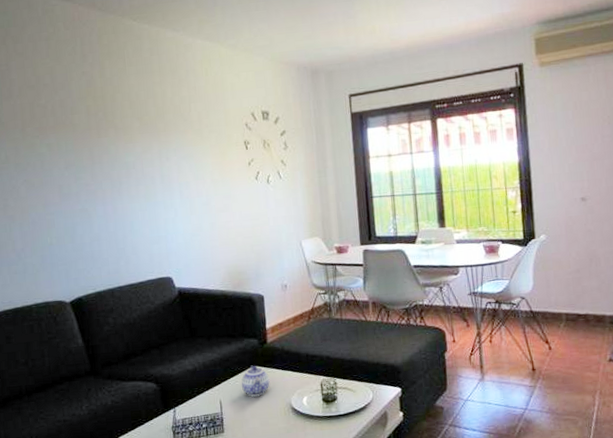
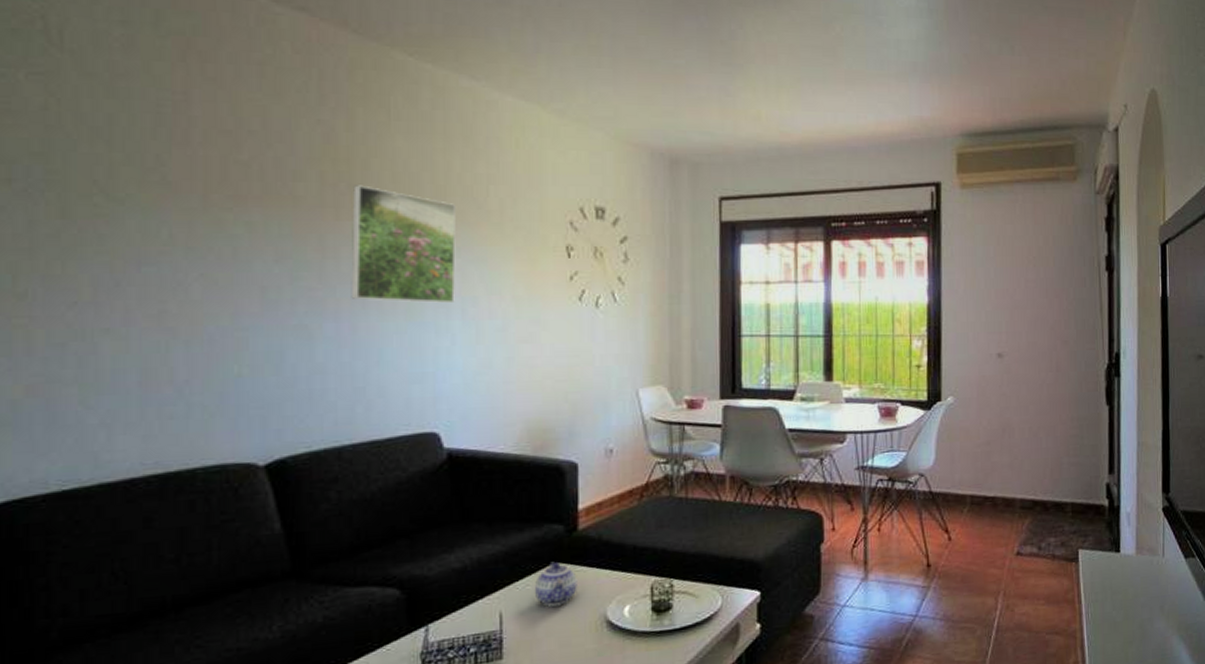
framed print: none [107,112,175,190] -> present [351,185,456,303]

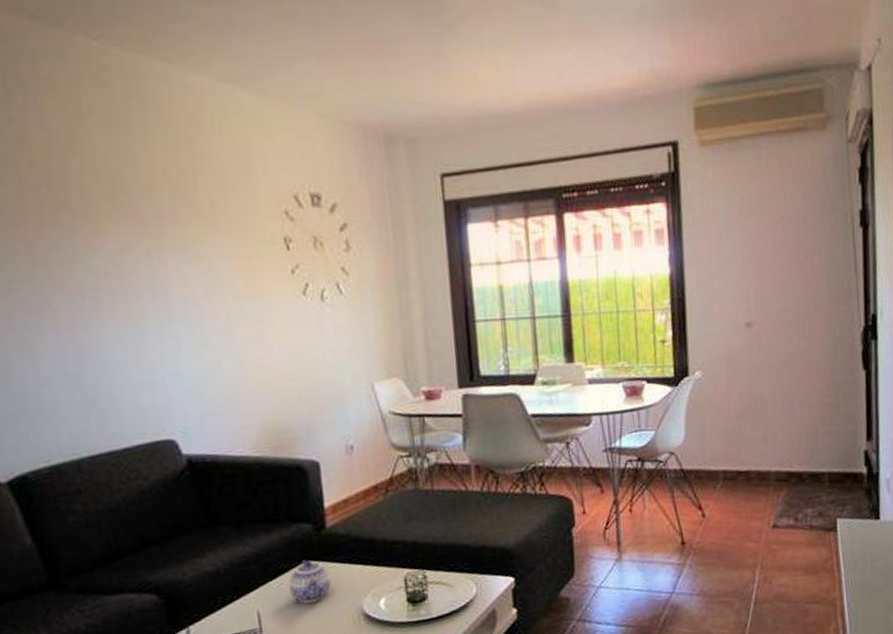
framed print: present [351,185,456,303] -> none [54,186,175,309]

